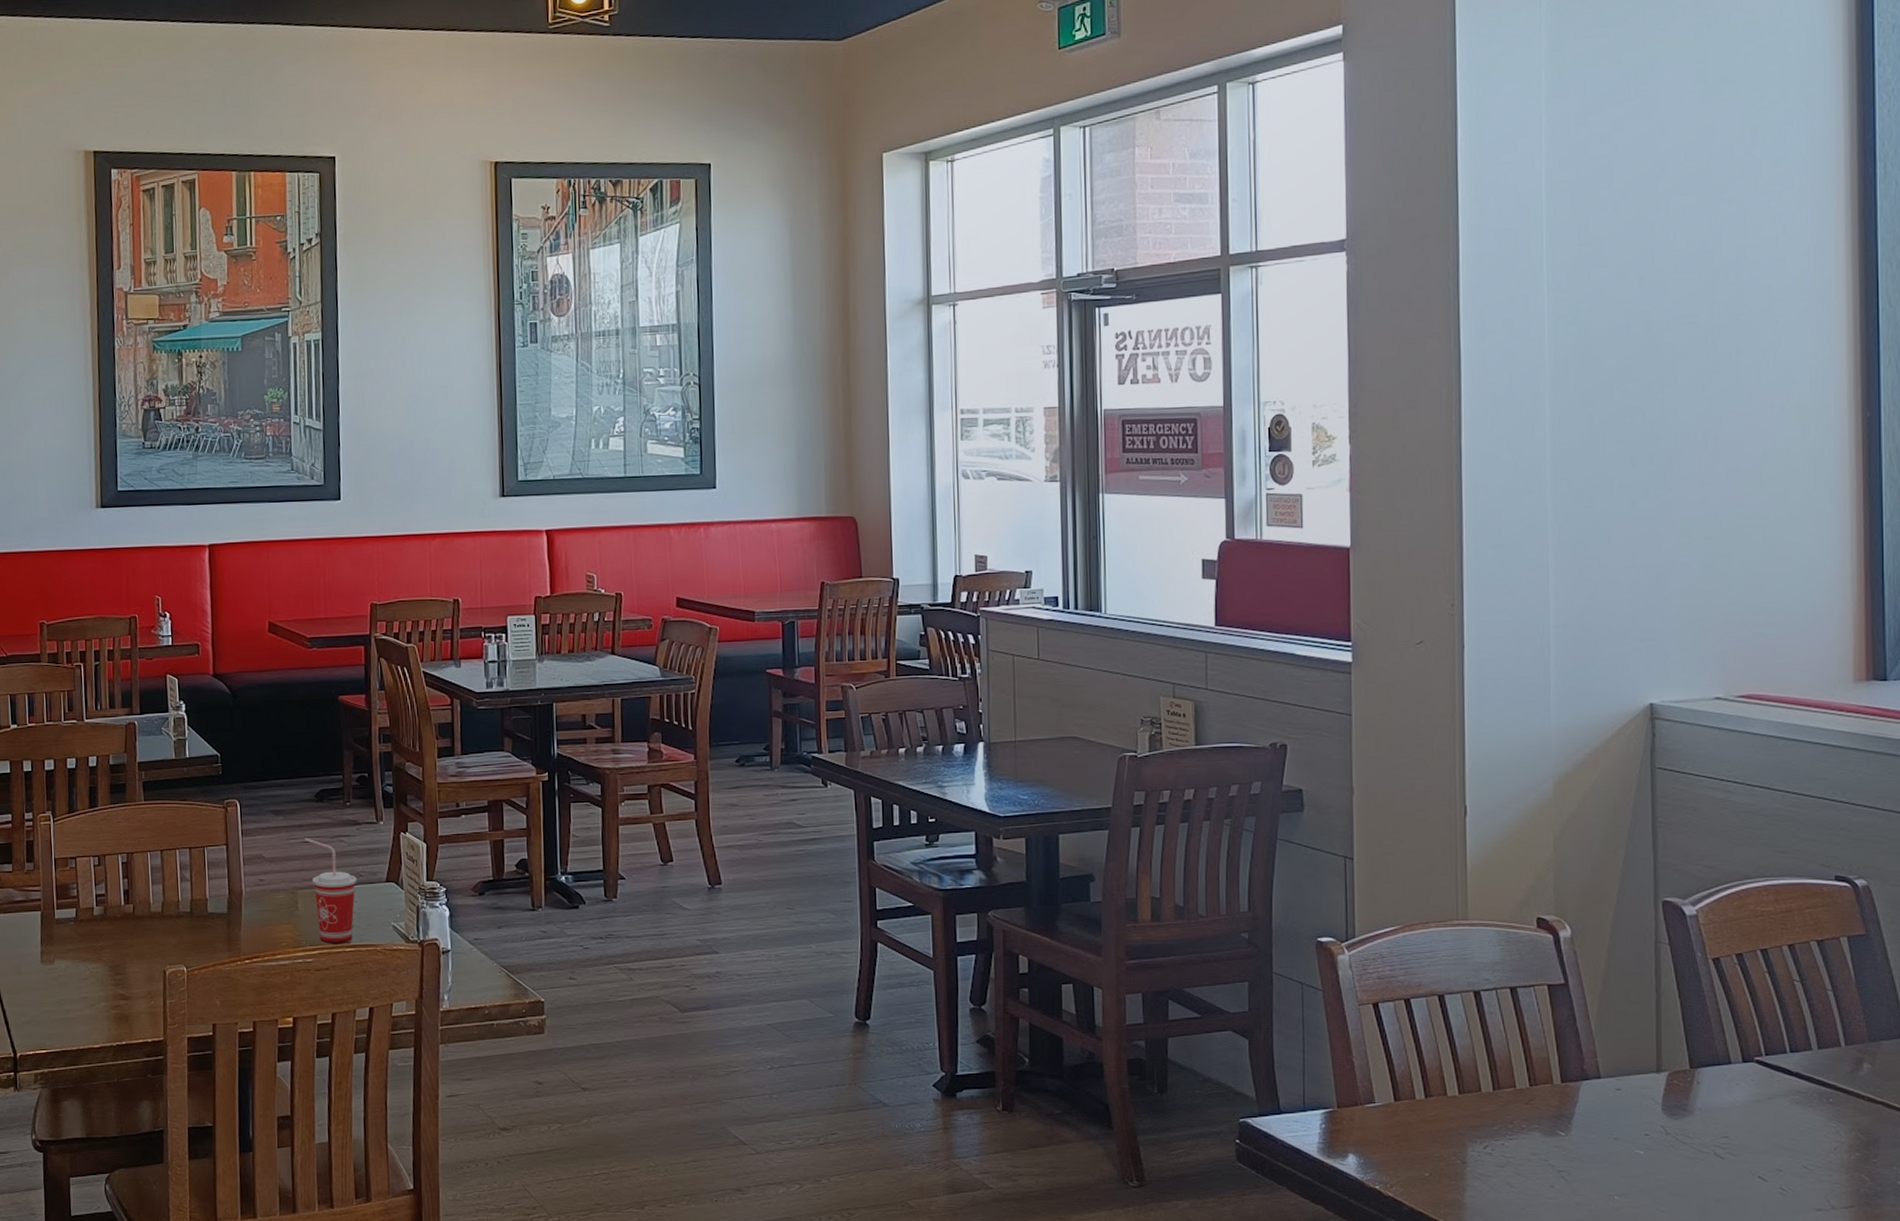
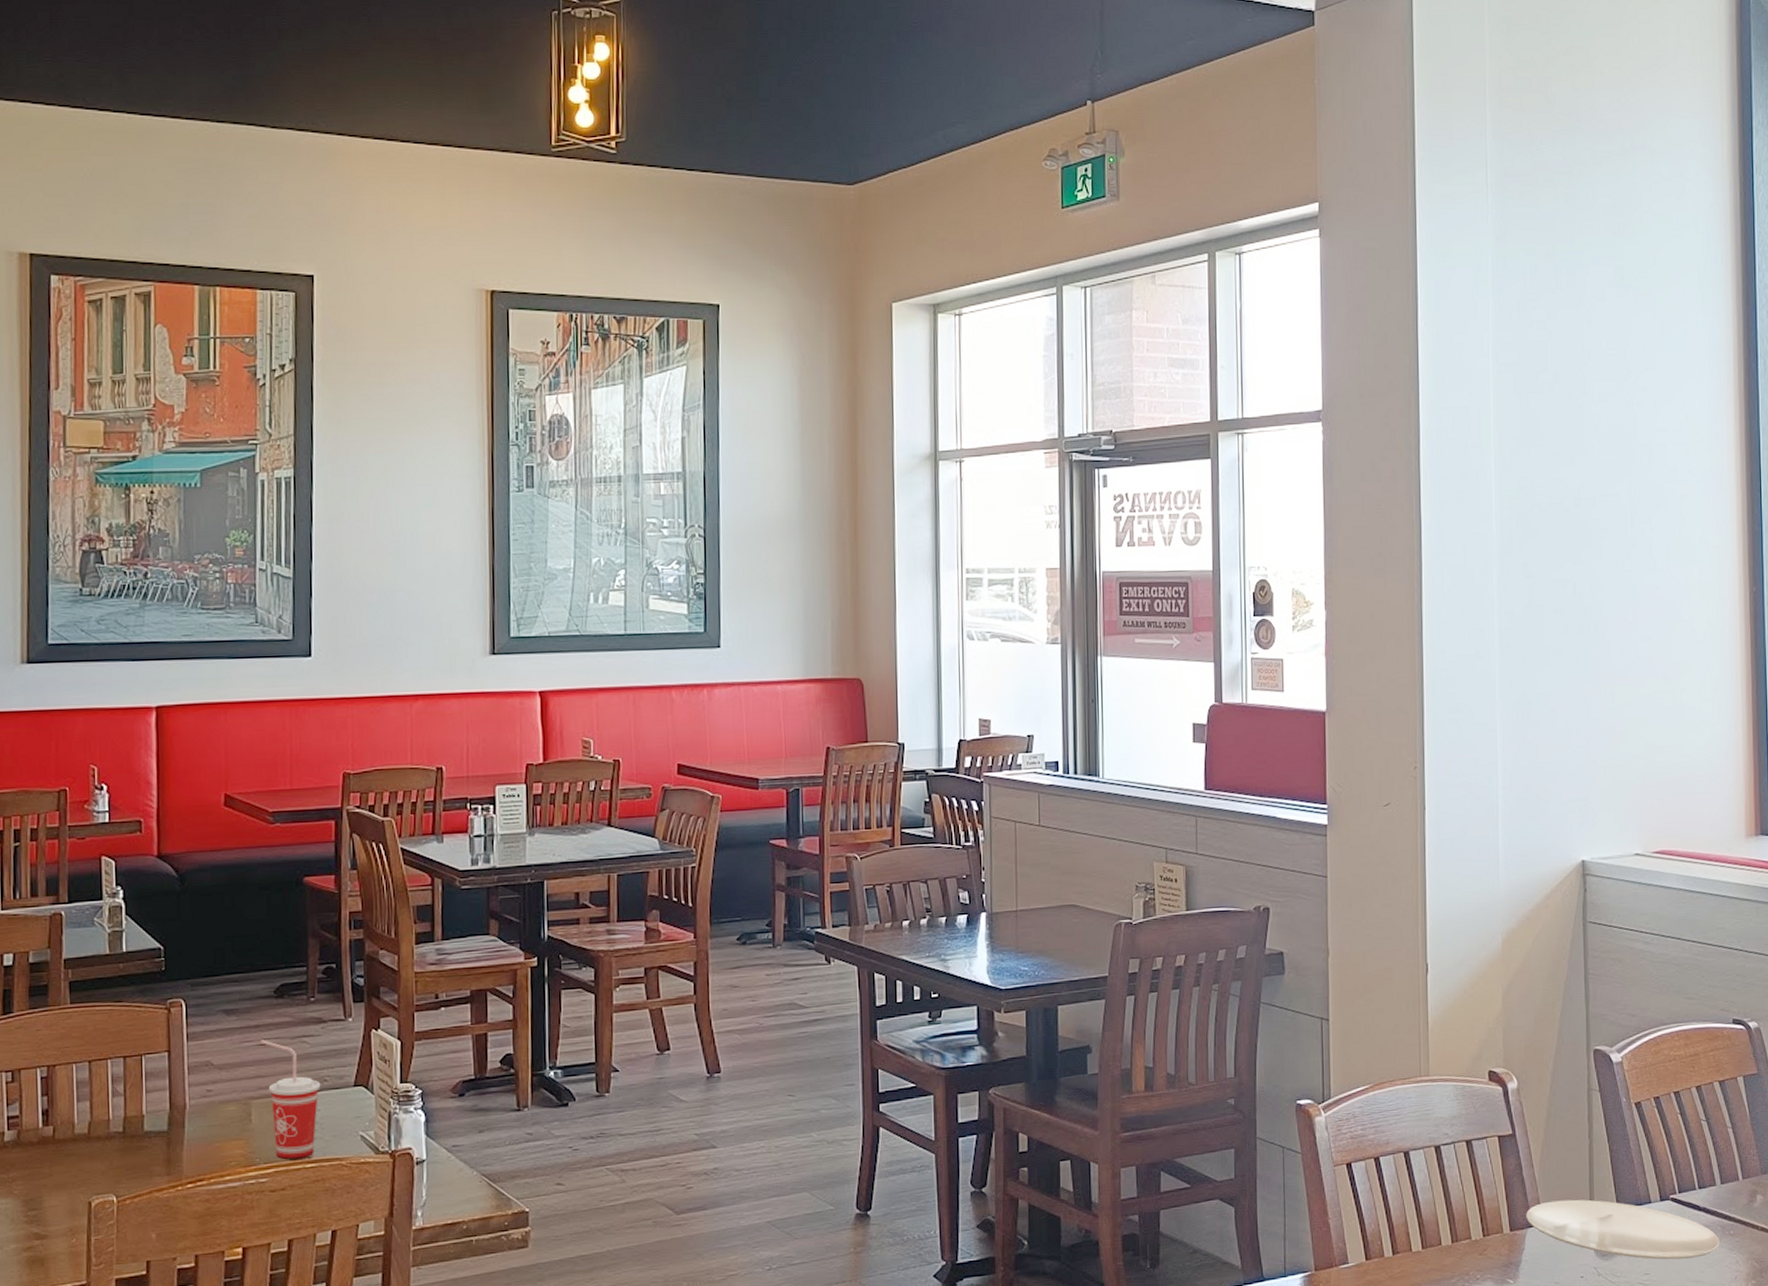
plate: none [1580,1054,1816,1124] -> present [1526,1199,1720,1260]

